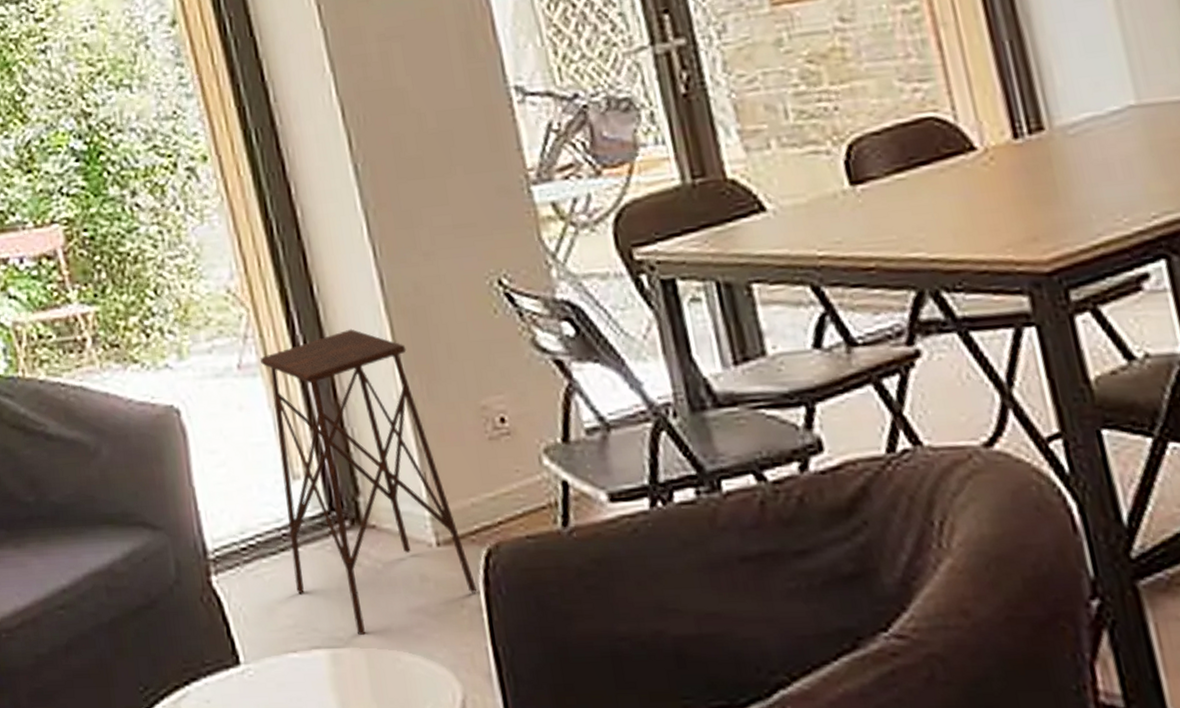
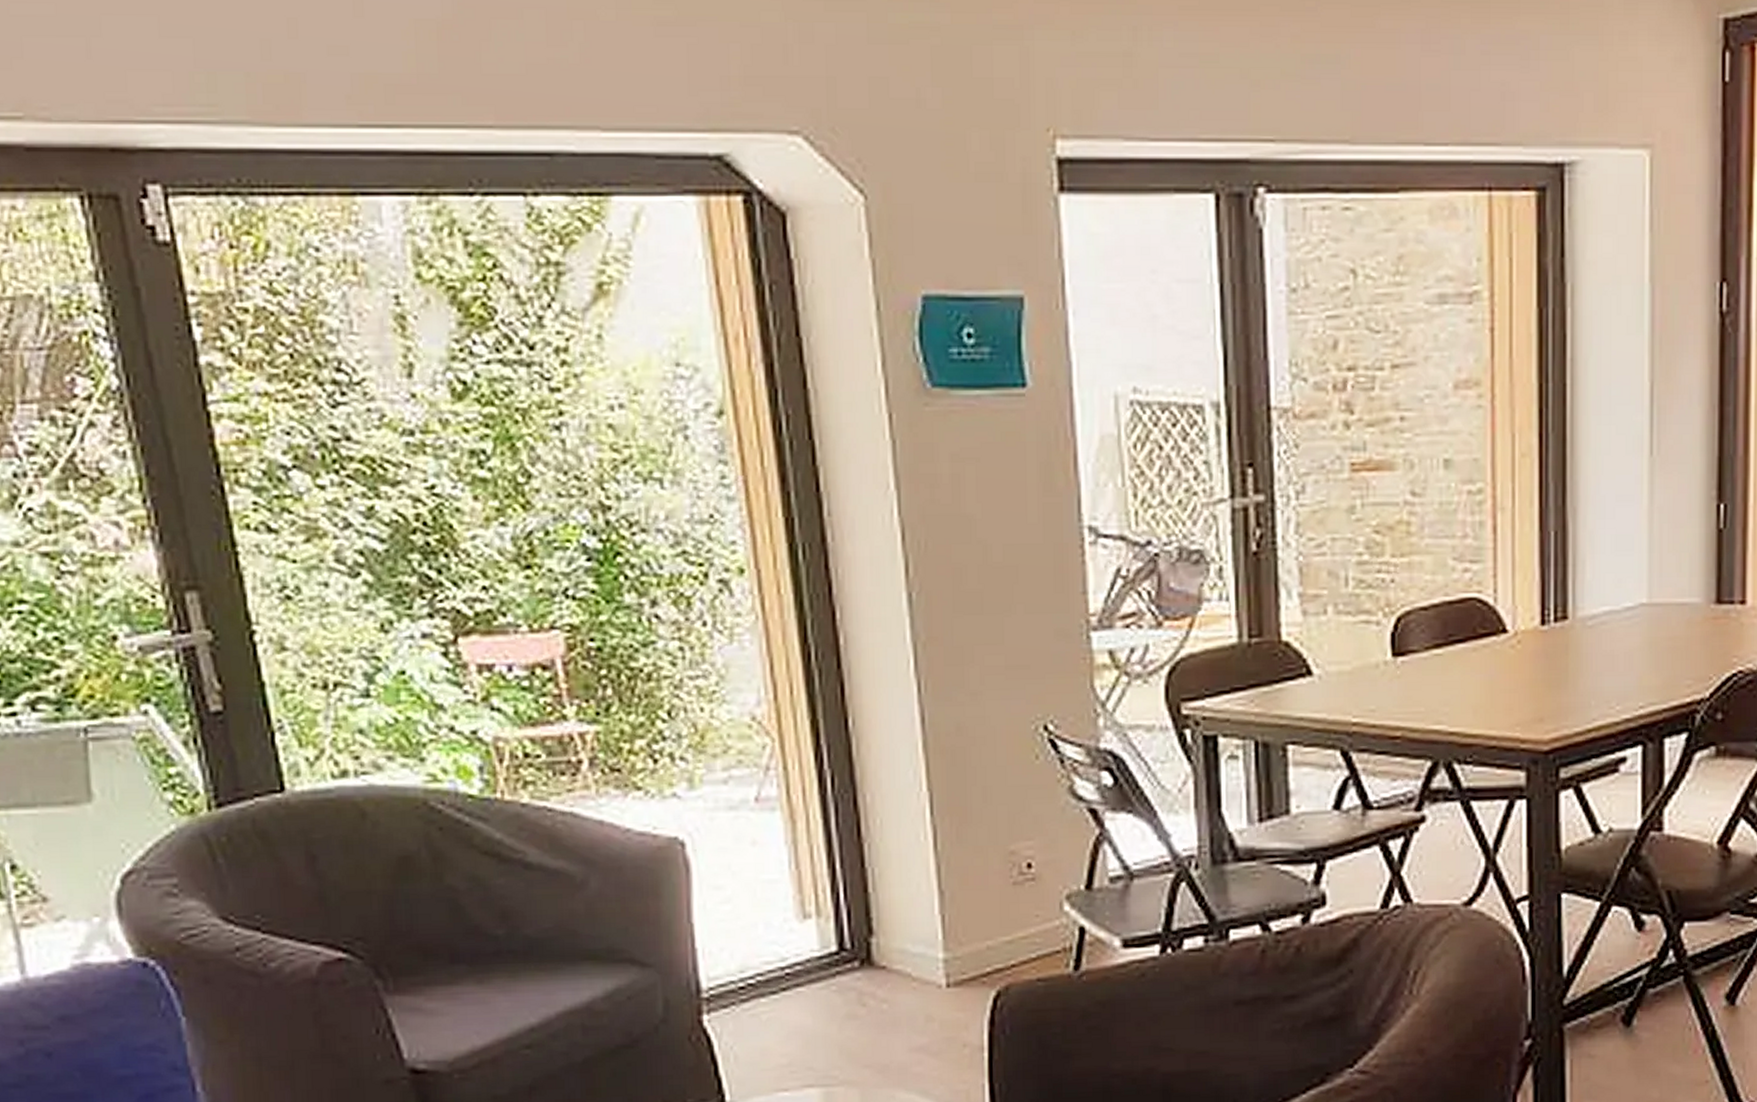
side table: present [260,329,478,636] -> none [782,766,982,1074]

